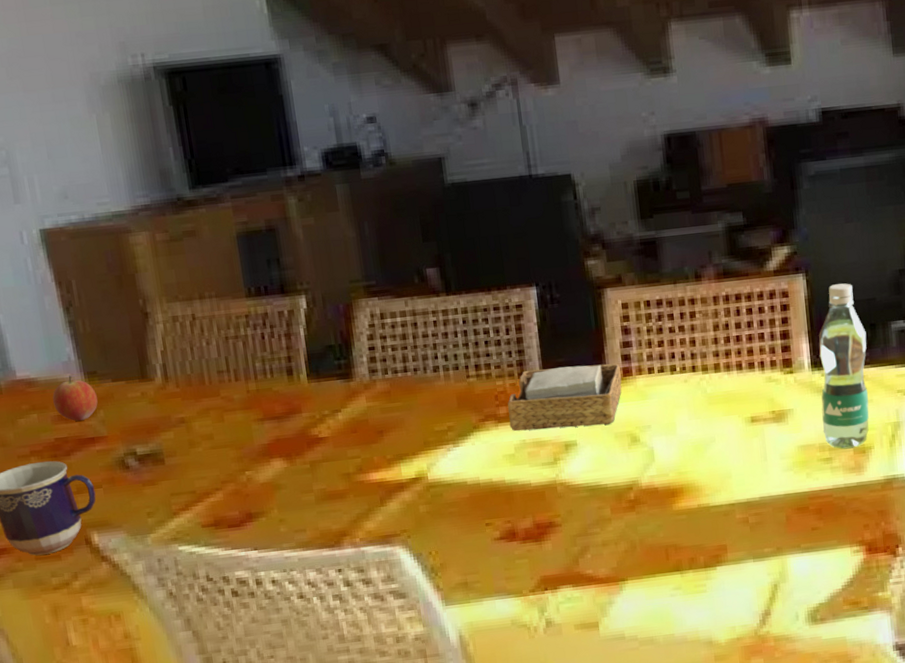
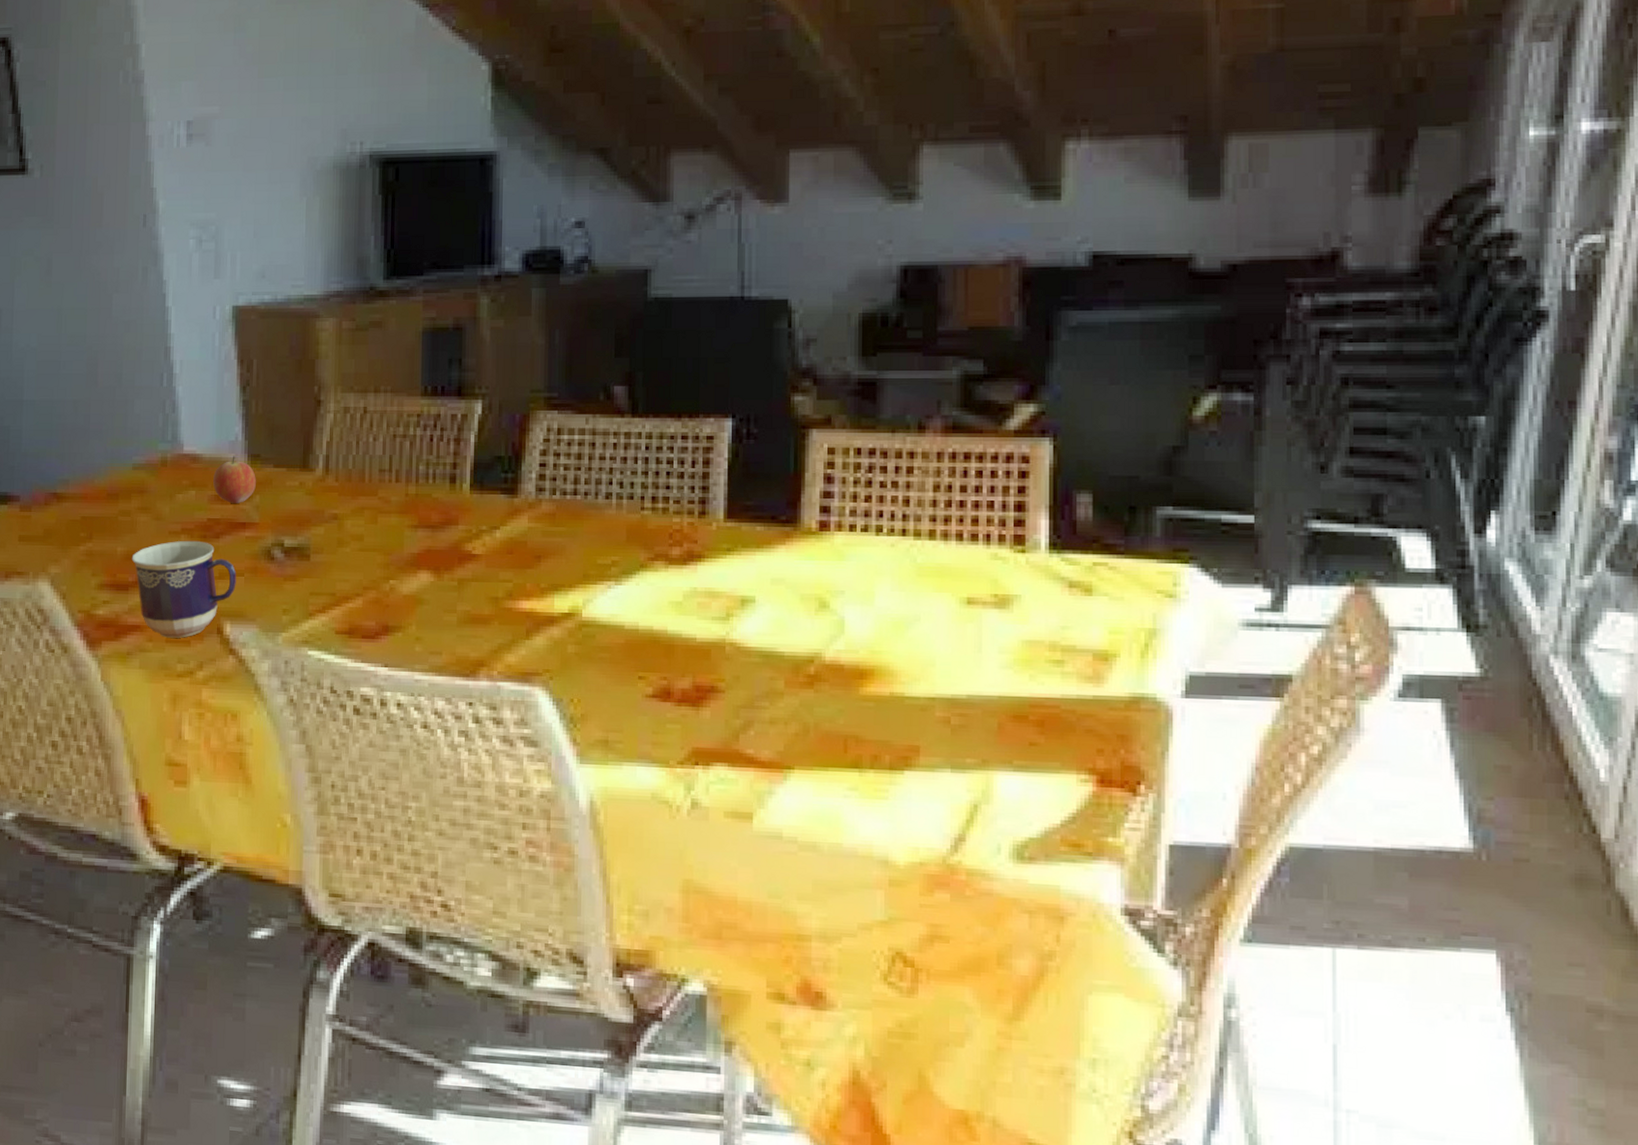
napkin holder: present [507,363,622,431] -> none [681,510,818,583]
bottle: present [819,283,869,449] -> none [1056,455,1123,653]

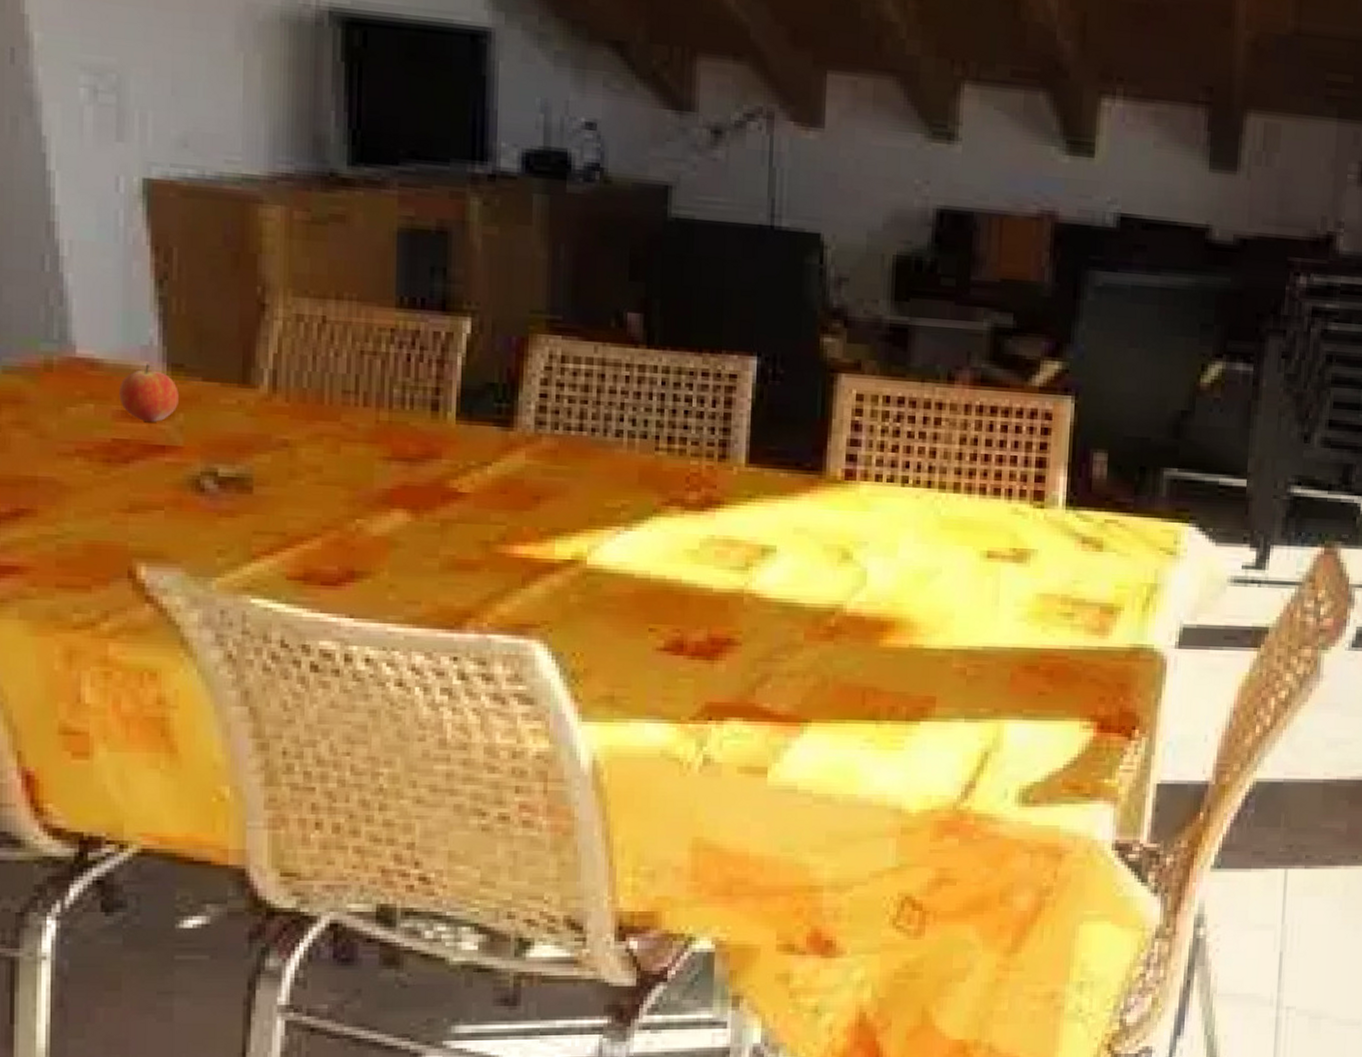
cup: present [131,540,237,638] -> none [4,464,154,582]

